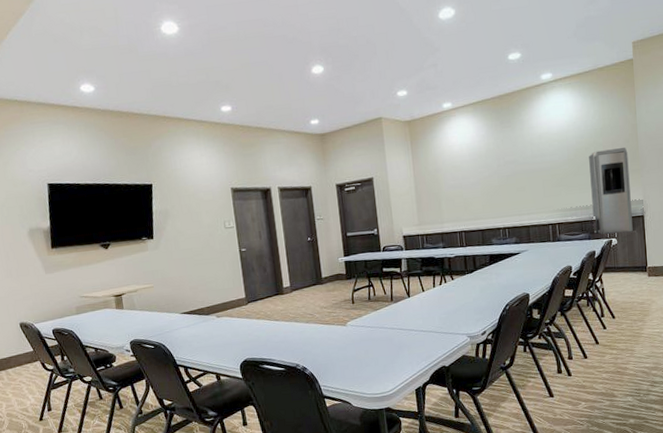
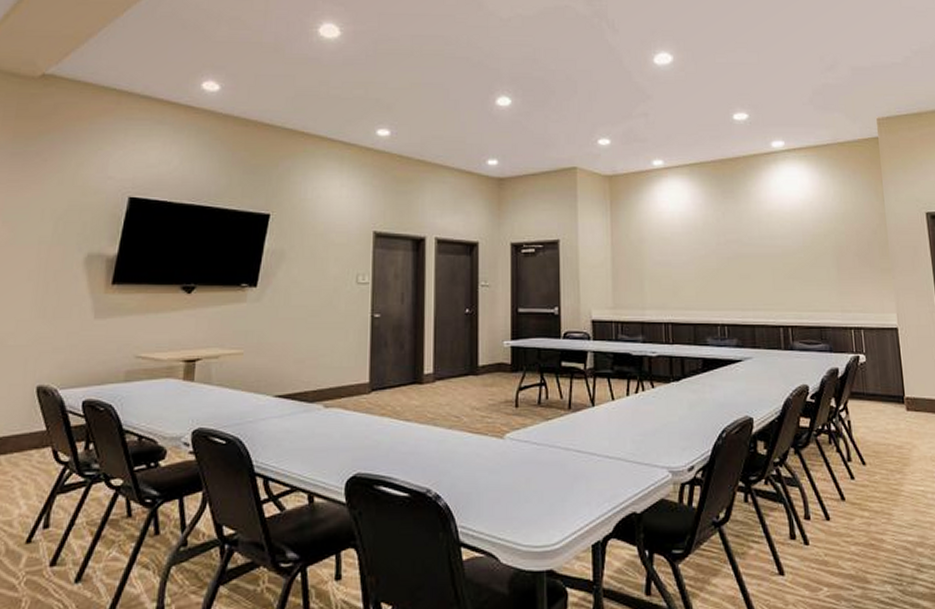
water dispenser: present [589,147,634,235] -> none [828,240,886,348]

